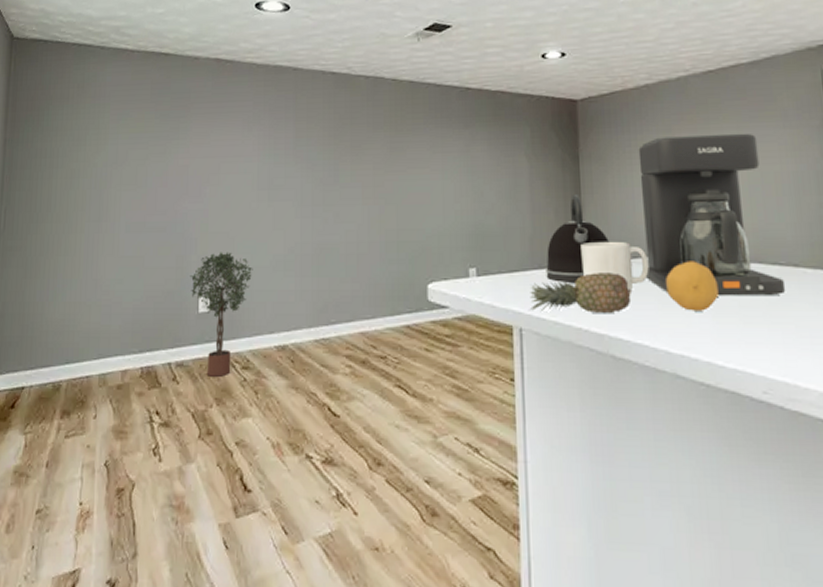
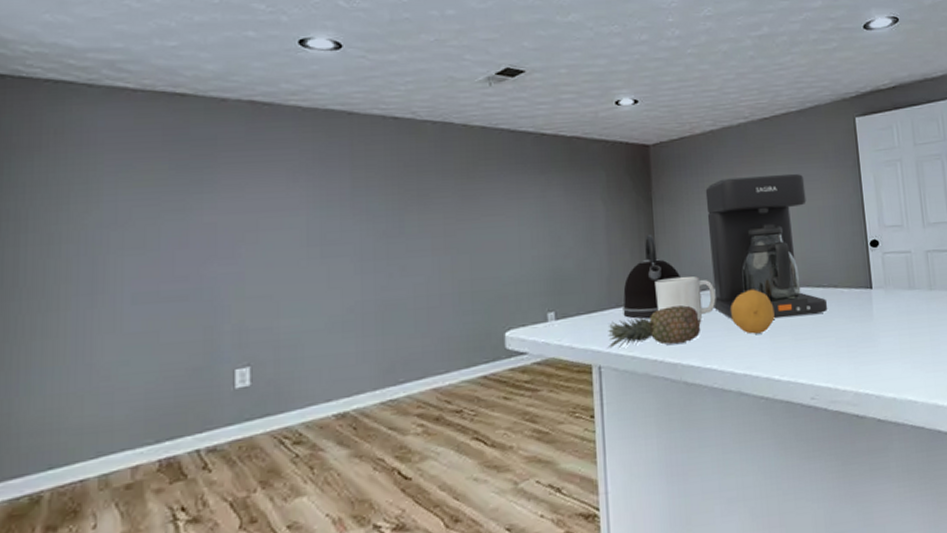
potted tree: present [190,252,253,377] -> none [222,317,304,458]

